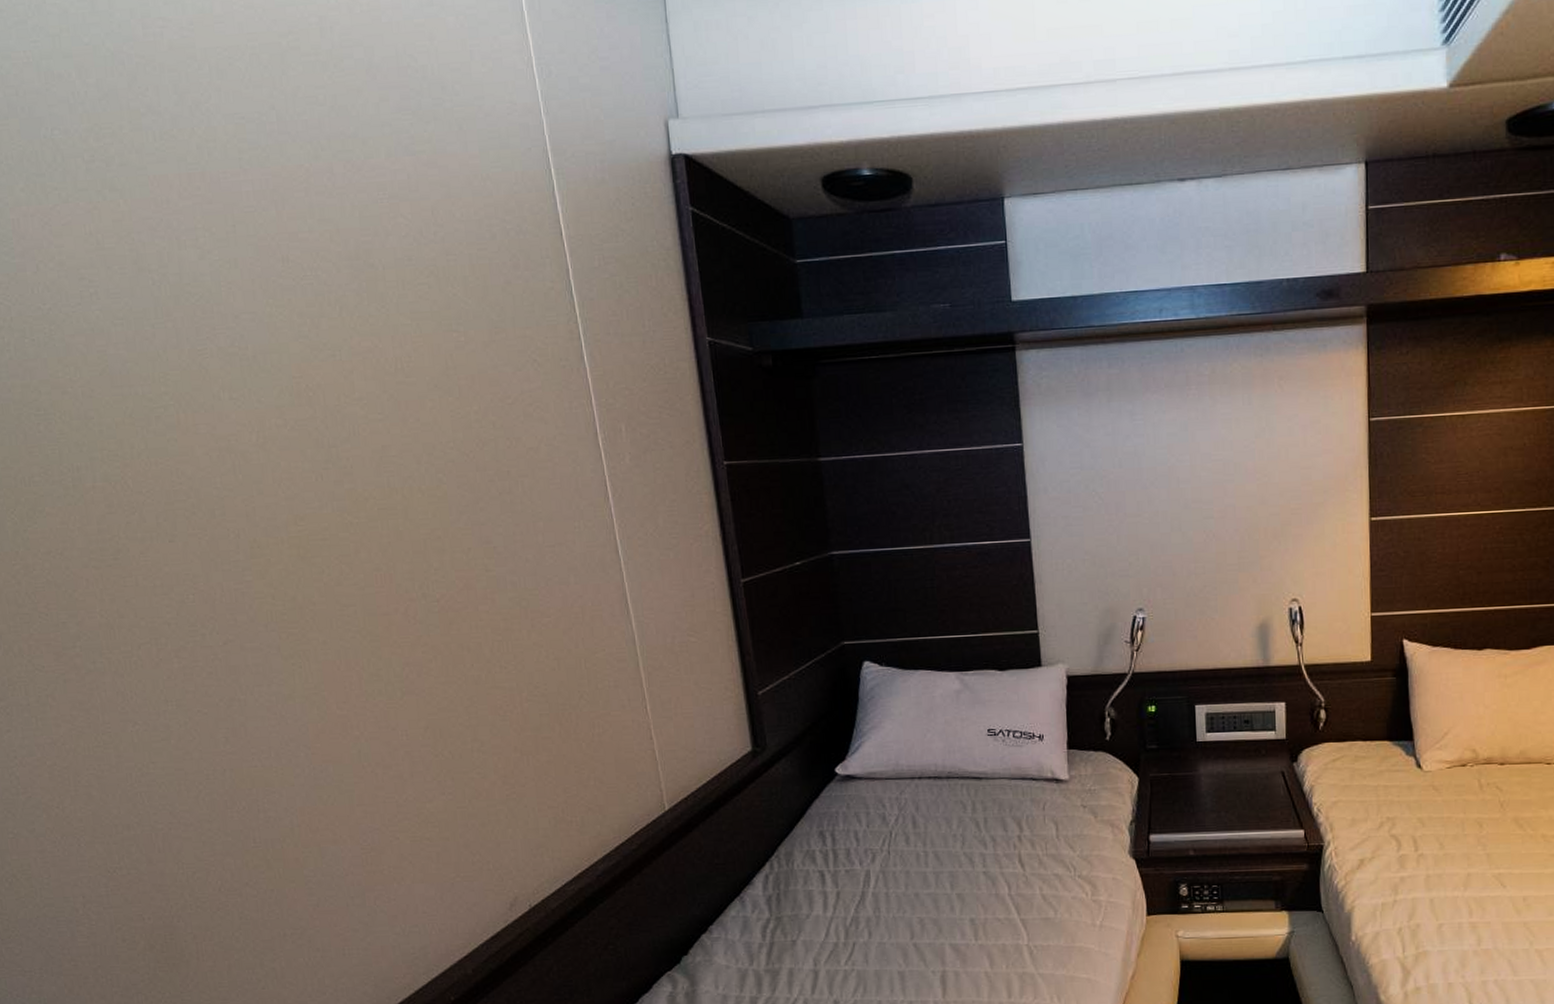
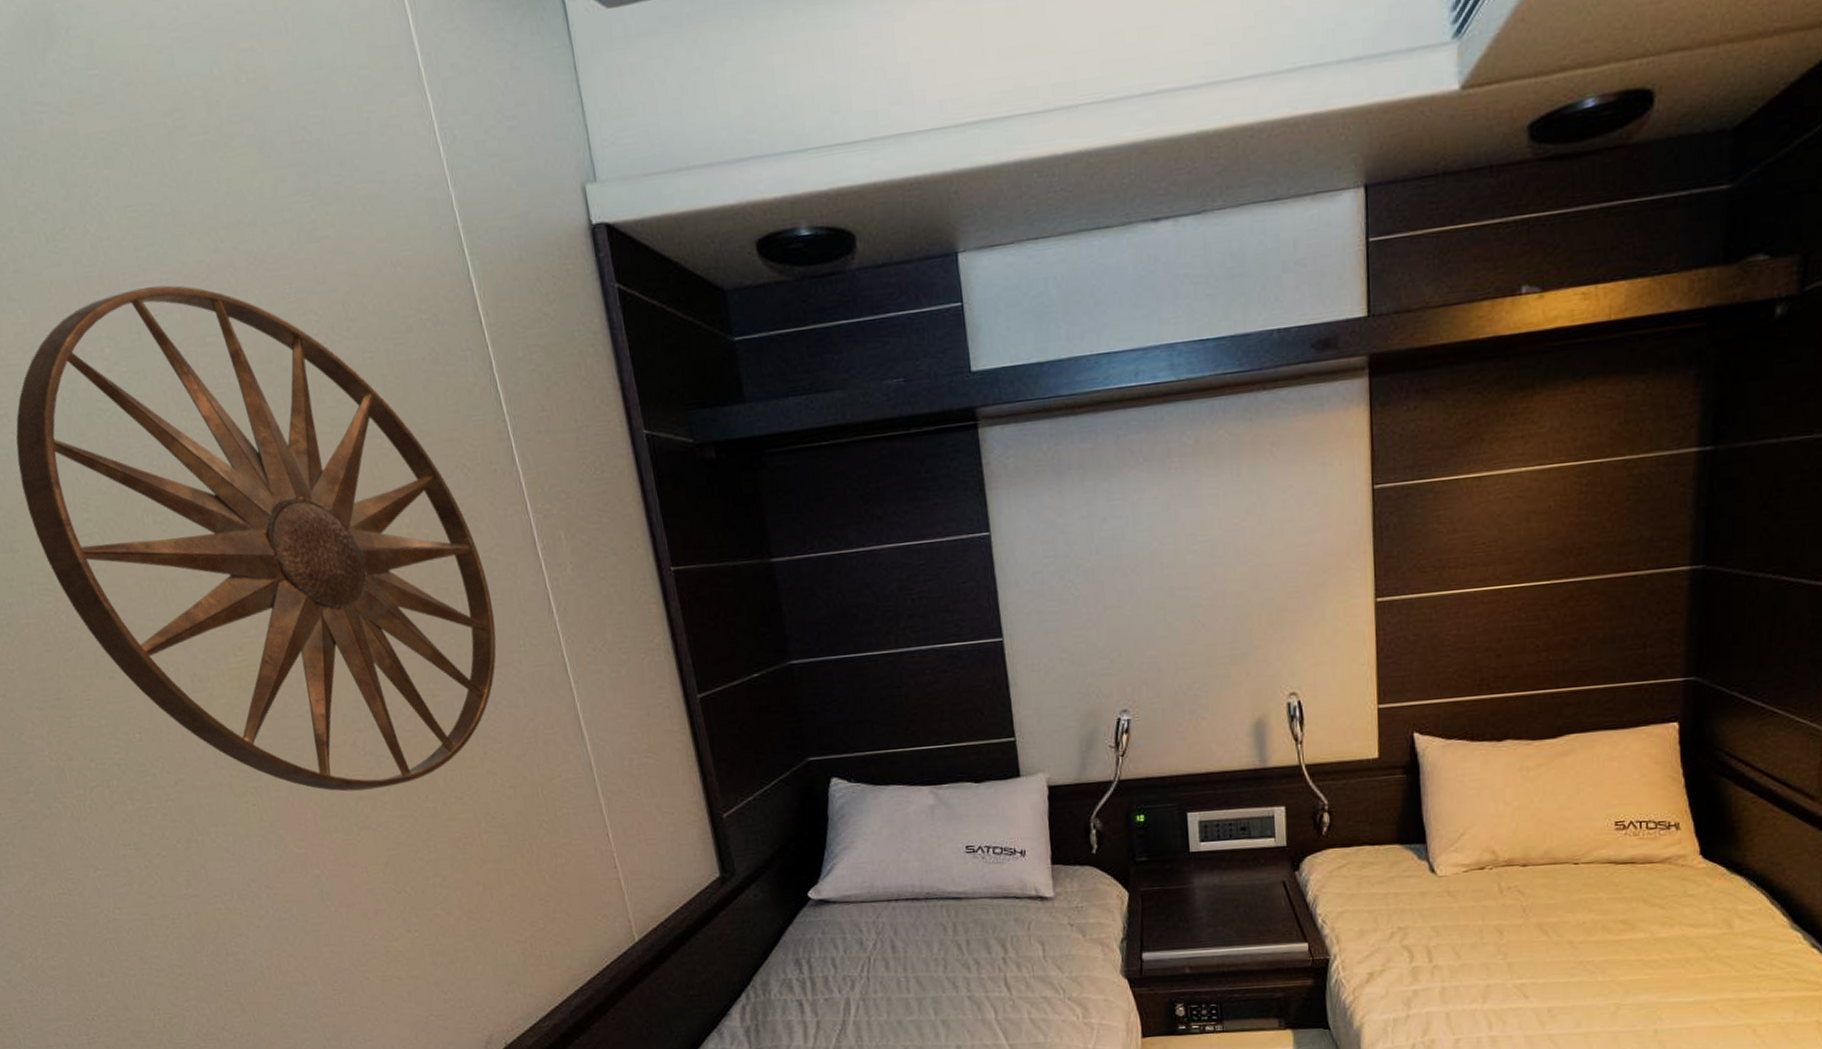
wall art: none [102,185,553,658] -> present [16,285,497,792]

